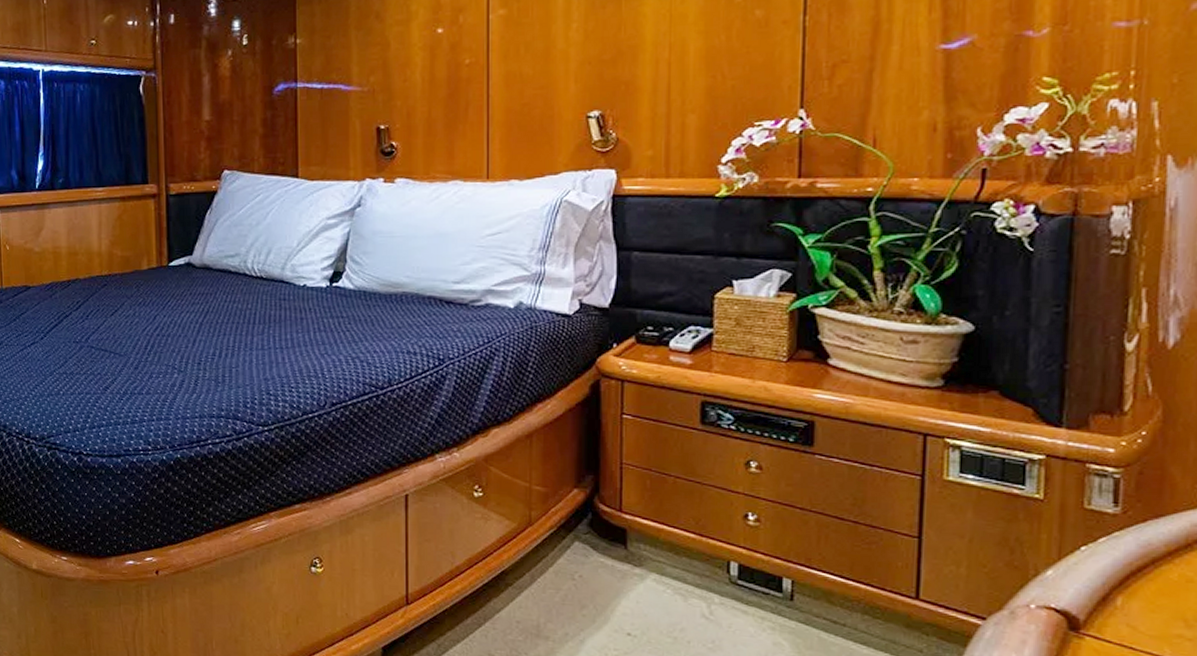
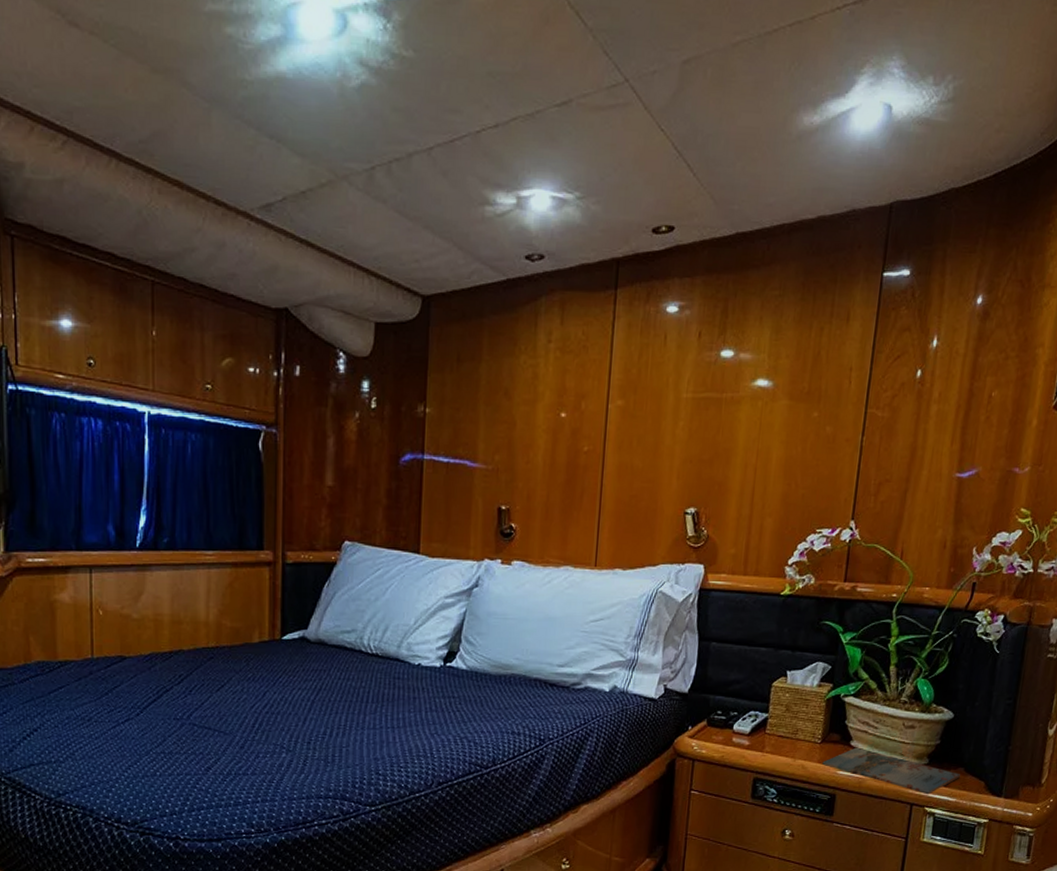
magazine: none [792,366,994,424] -> present [822,747,960,795]

